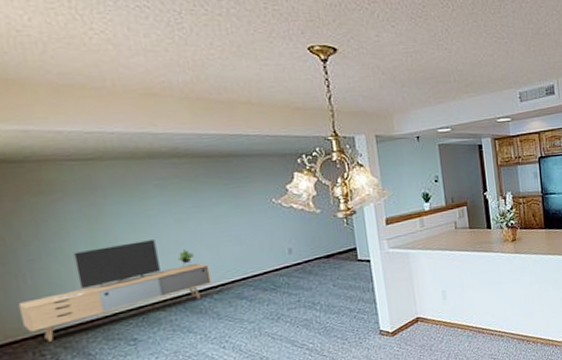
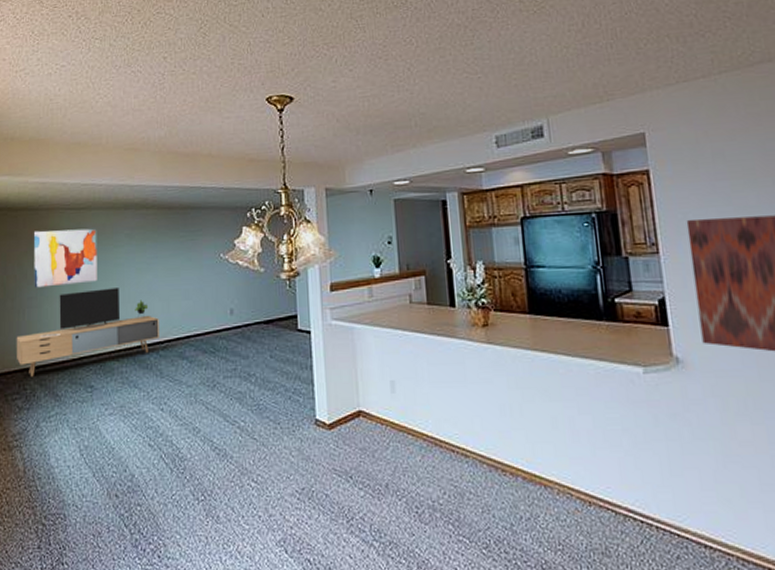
wall art: none [22,180,124,249] -> present [34,228,97,288]

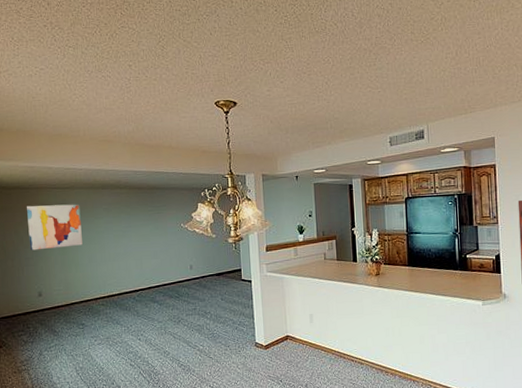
media console: present [16,288,159,377] -> none [18,250,135,318]

